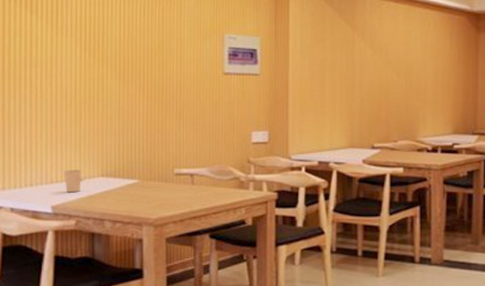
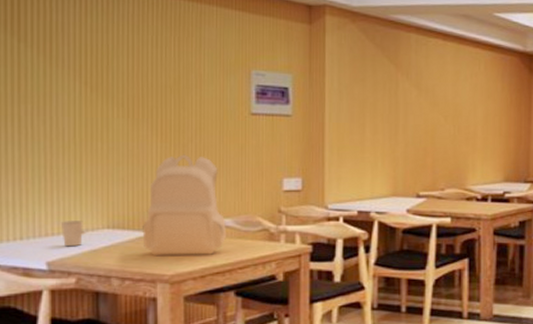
backpack: none [131,110,203,202] -> present [142,154,227,256]

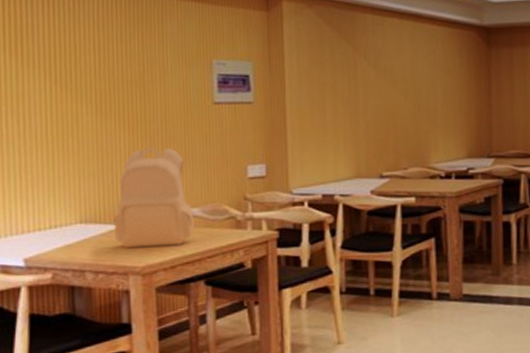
cup: present [62,221,86,247] -> none [37,217,60,243]

